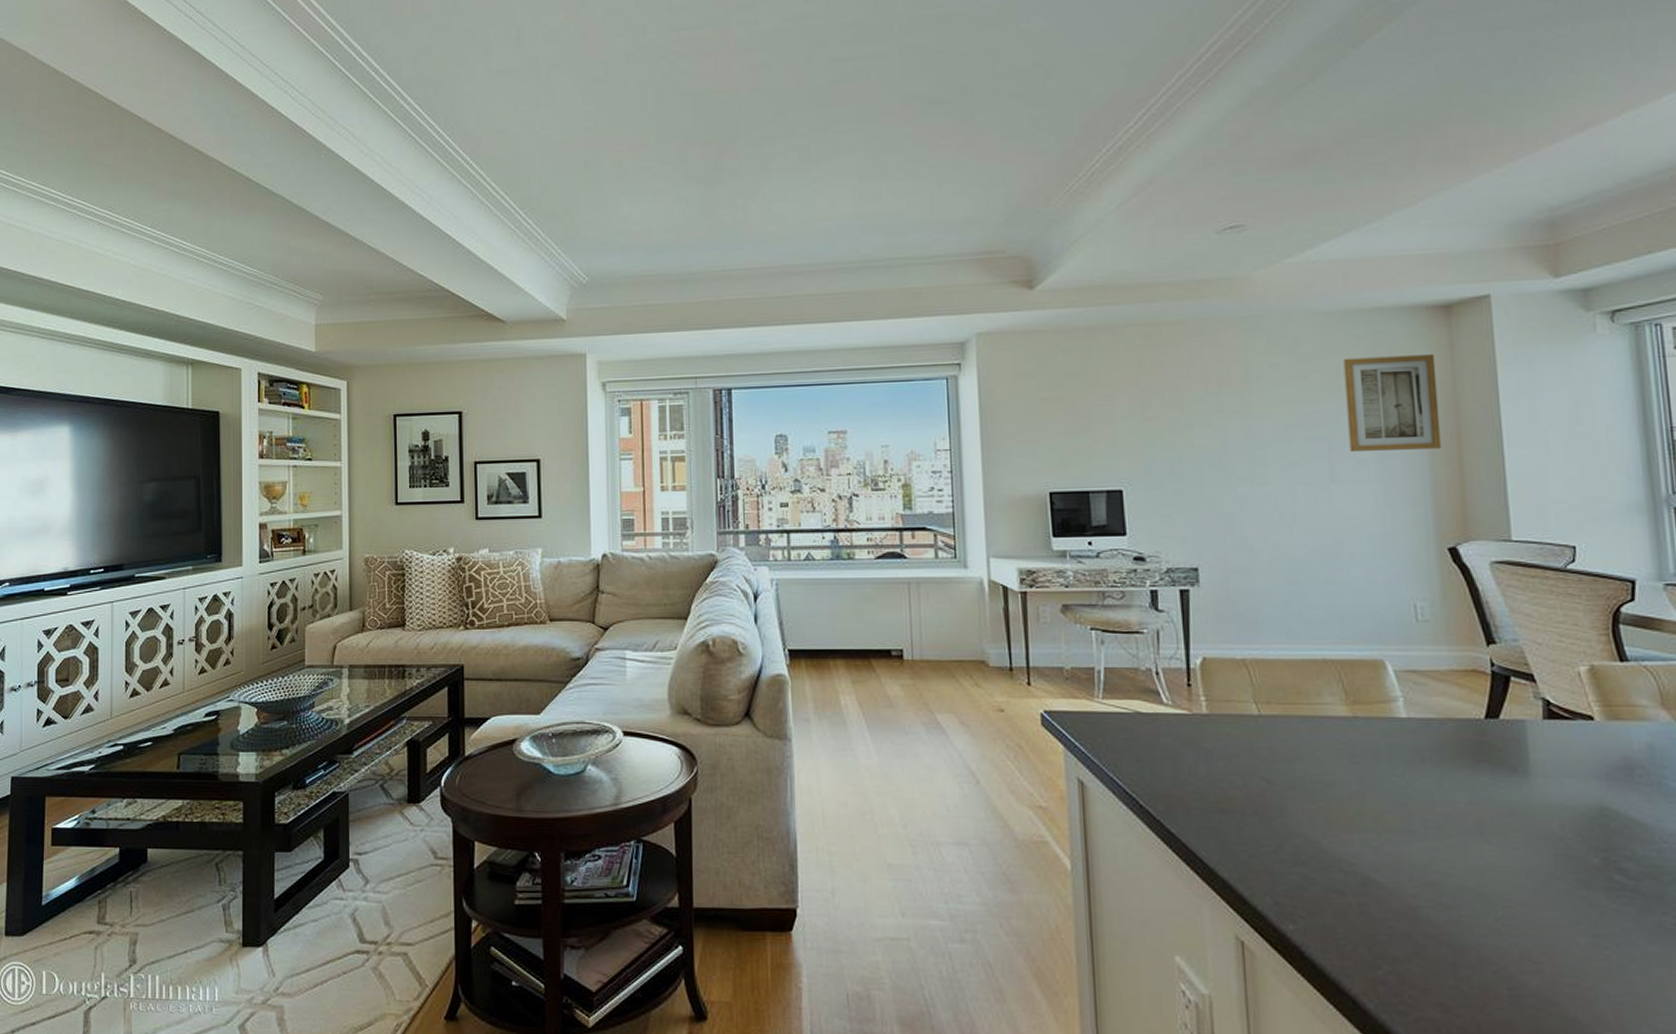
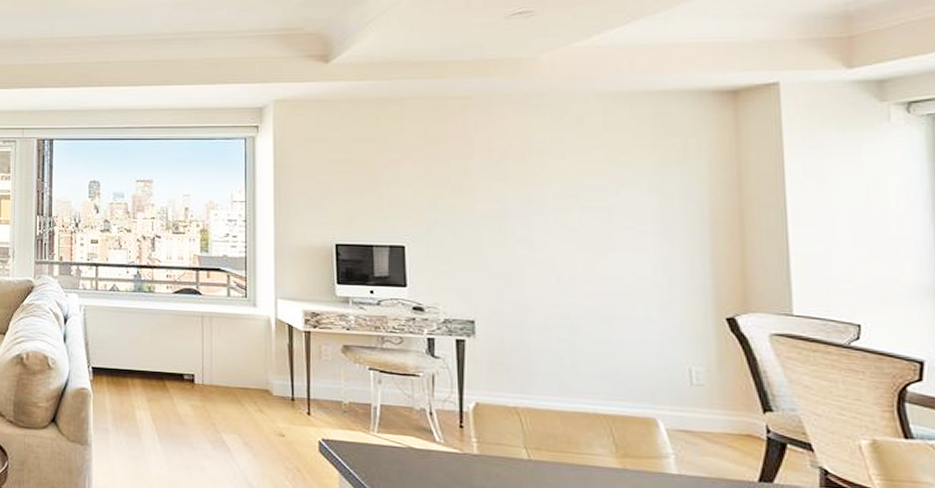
wall art: present [1343,354,1442,451] -> none [626,136,724,224]

